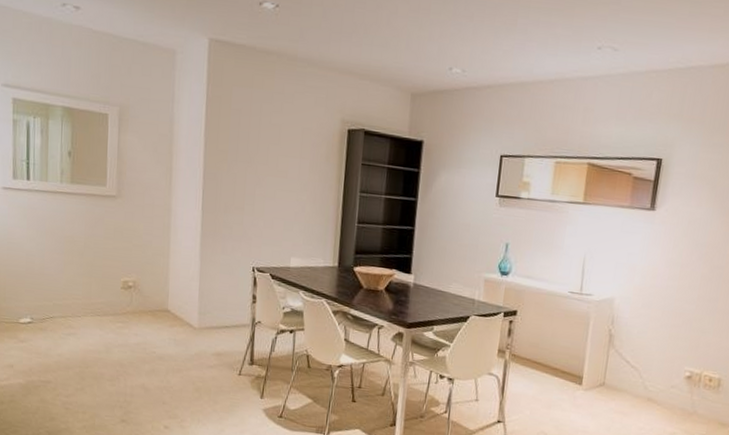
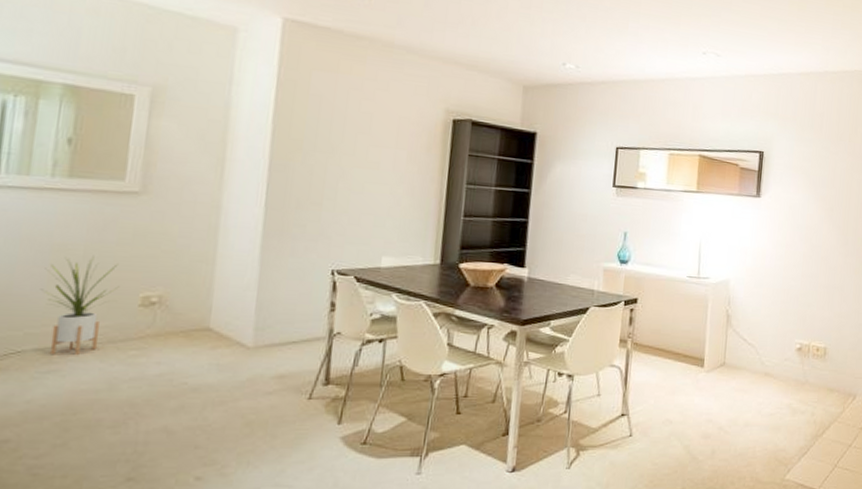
house plant: none [61,247,108,323] -> present [42,256,120,355]

